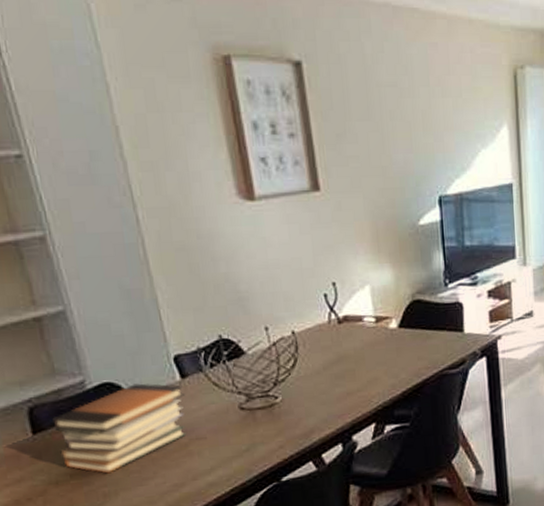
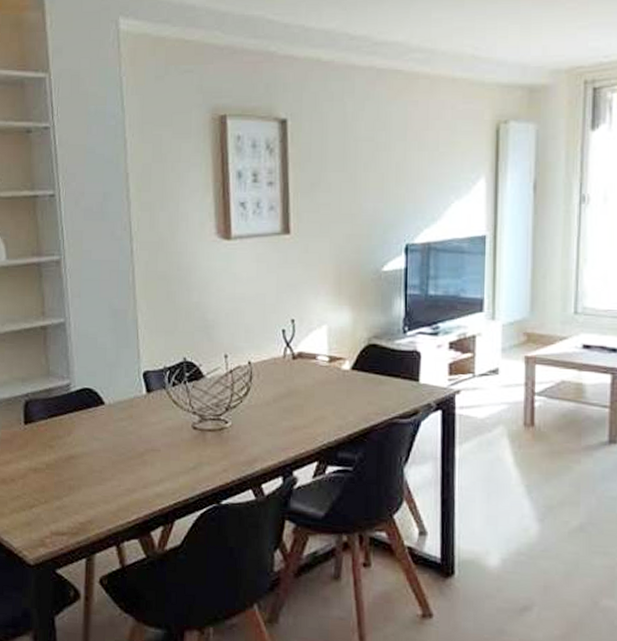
book stack: present [52,383,186,474] -> none [41,392,148,469]

